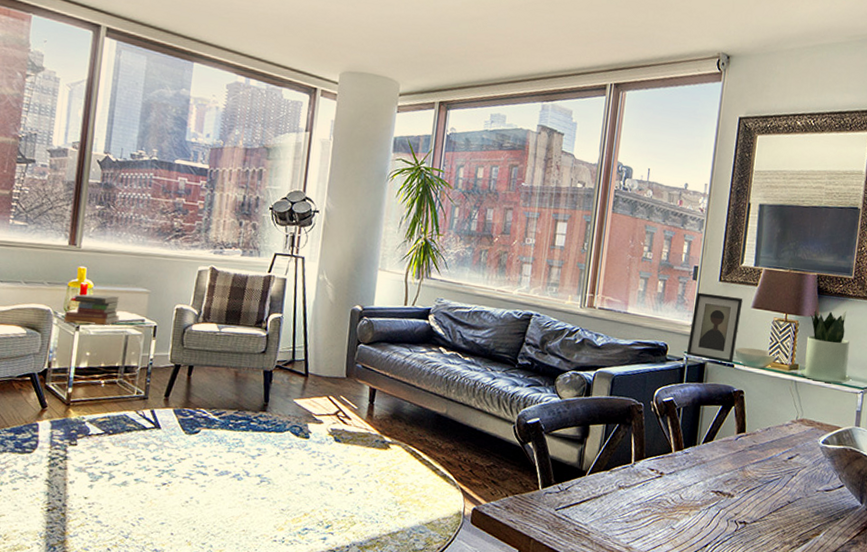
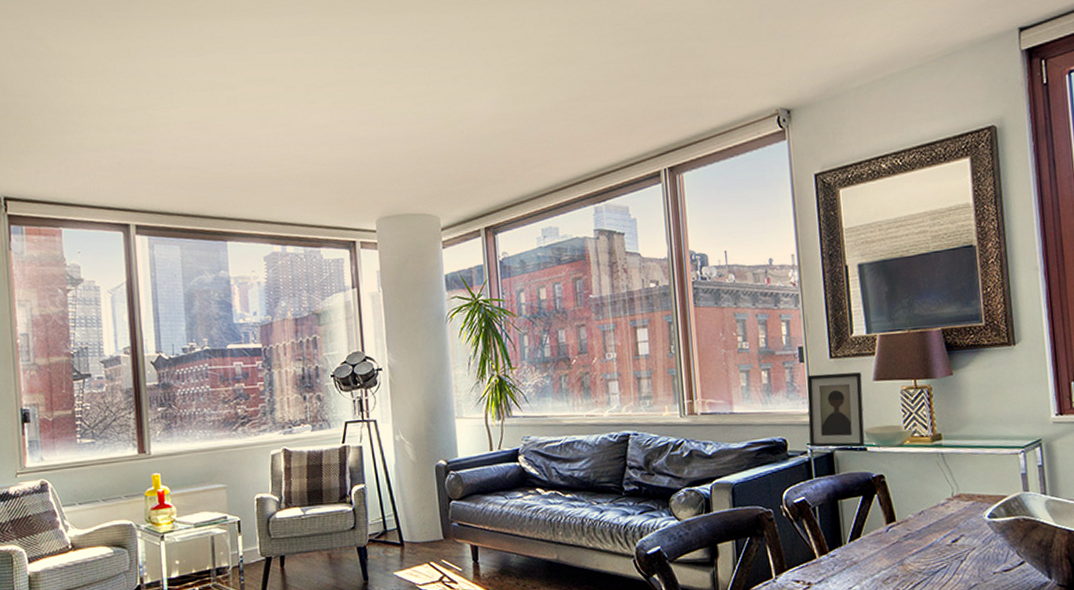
books: present [64,294,120,325] -> none [147,497,202,533]
planter: present [799,309,852,384] -> none [943,363,1007,449]

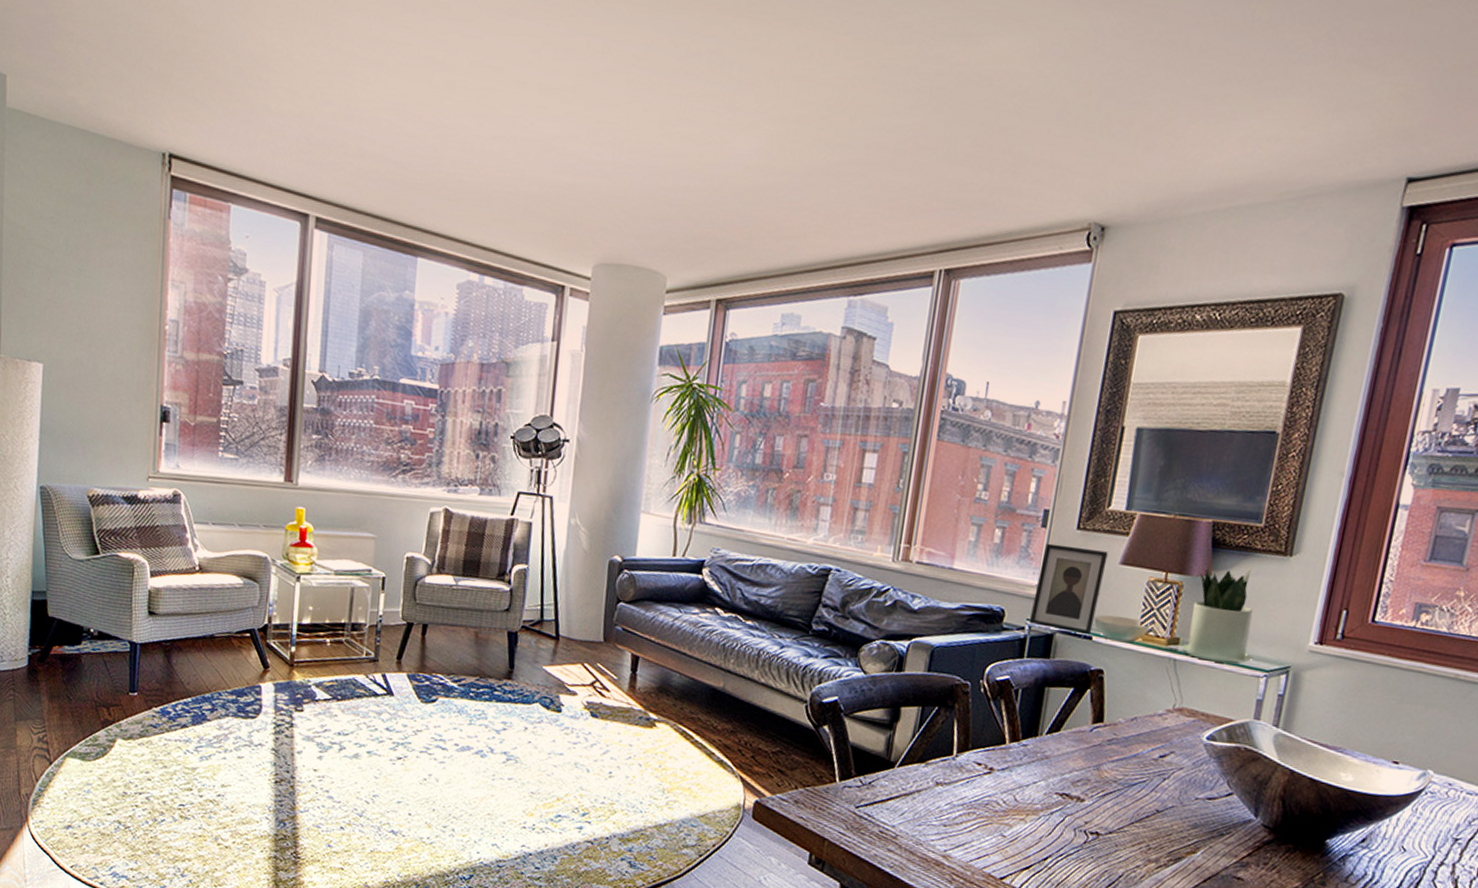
planter: none [943,363,1007,449] -> present [1180,567,1254,664]

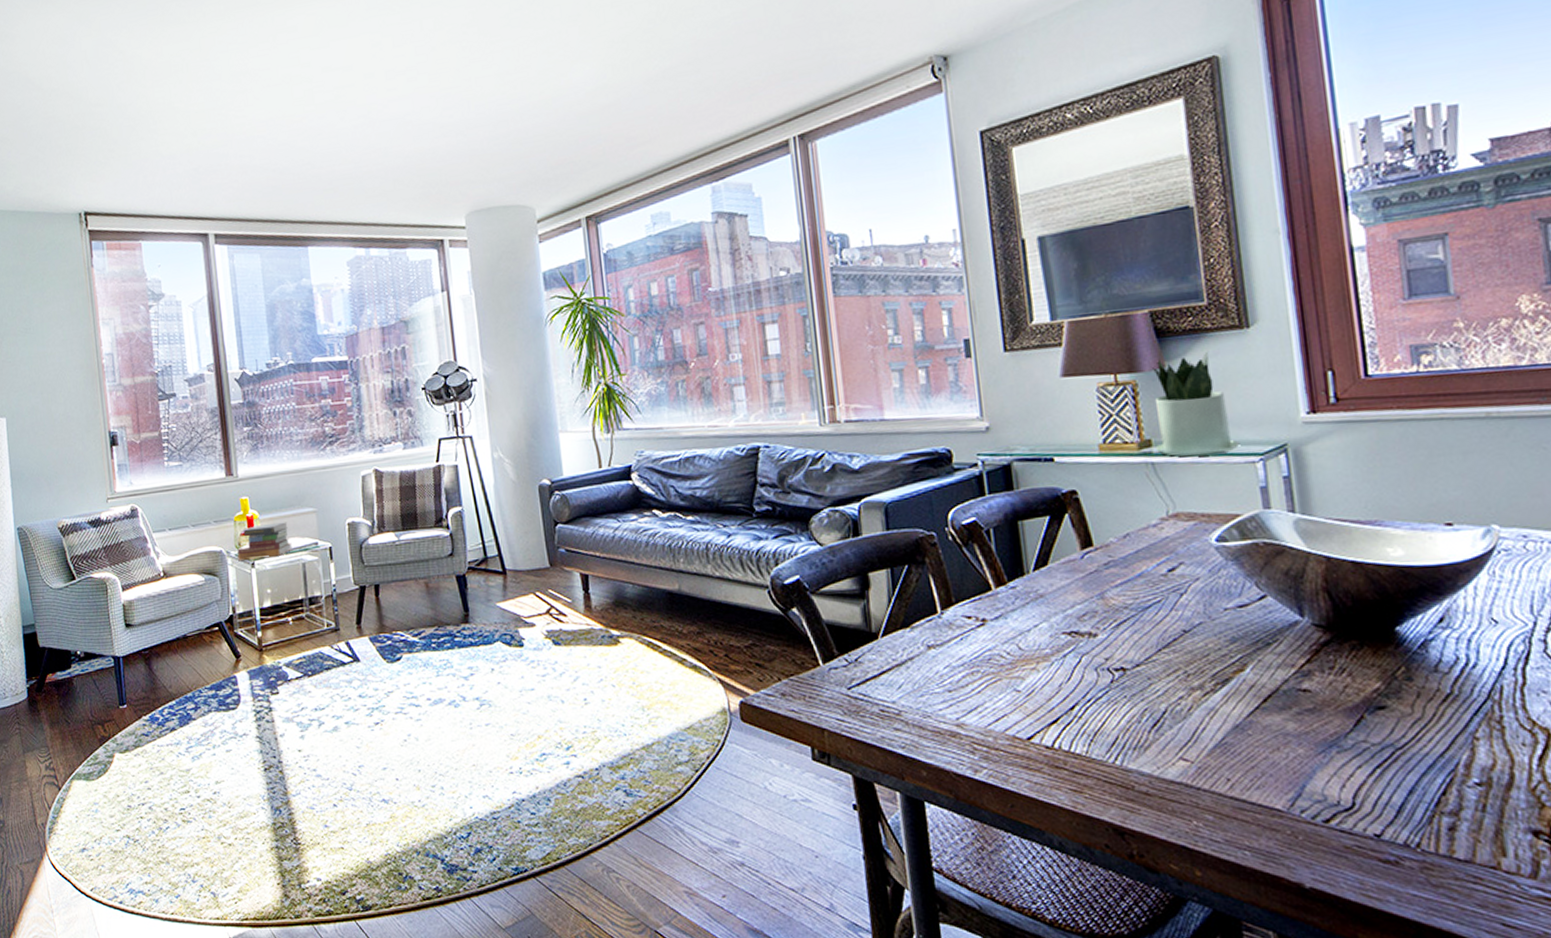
books: none [283,539,344,576] -> present [237,522,292,560]
picture frame: present [1028,543,1108,635] -> none [975,367,1052,459]
bowl: present [1094,614,1151,643] -> none [1050,428,1115,458]

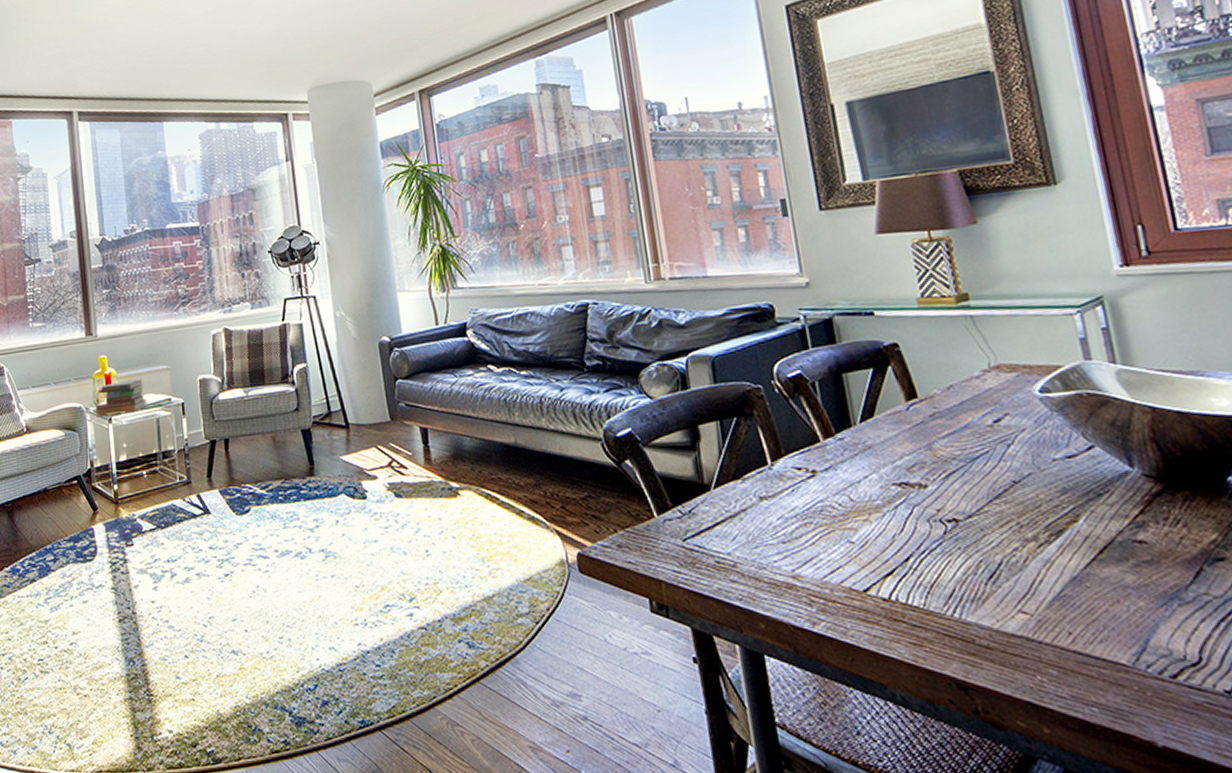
planter: present [1152,351,1240,457] -> none [965,207,1057,310]

